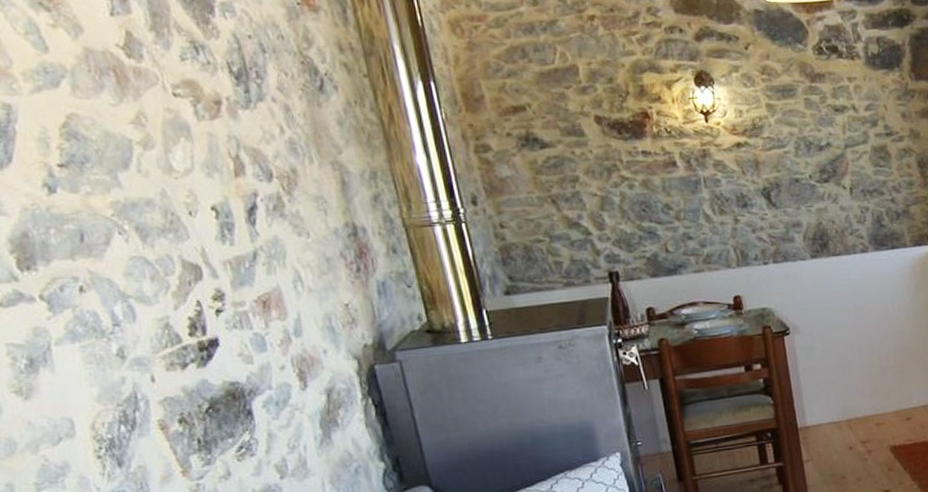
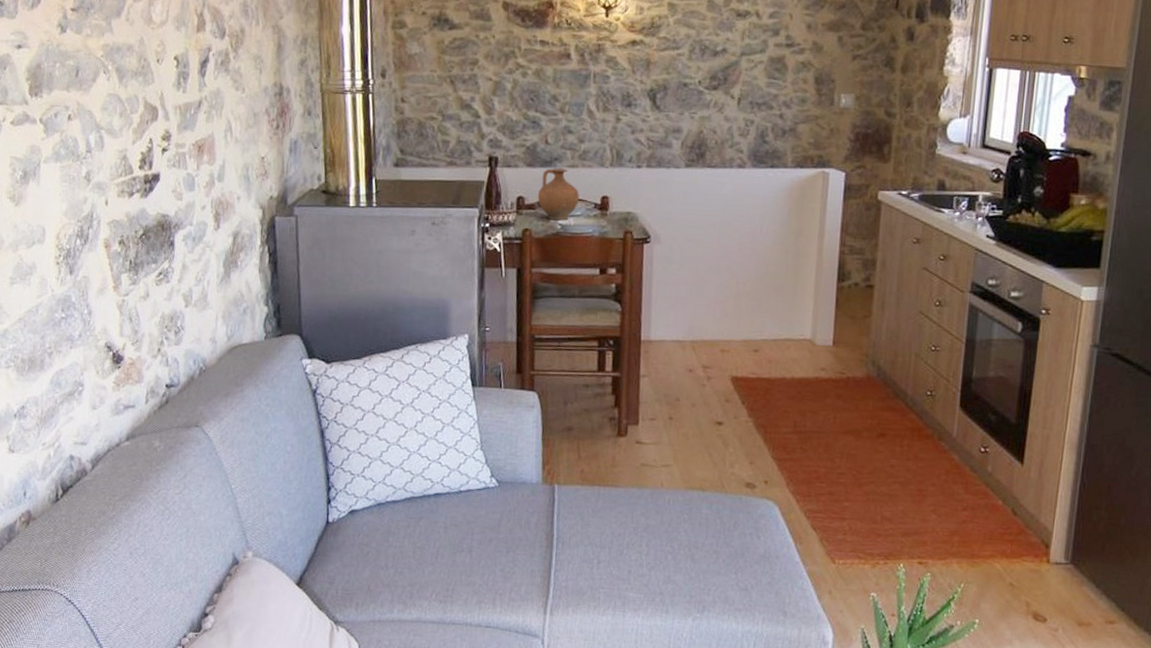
ceramic jug: none [667,275,711,327] -> present [537,168,579,221]

